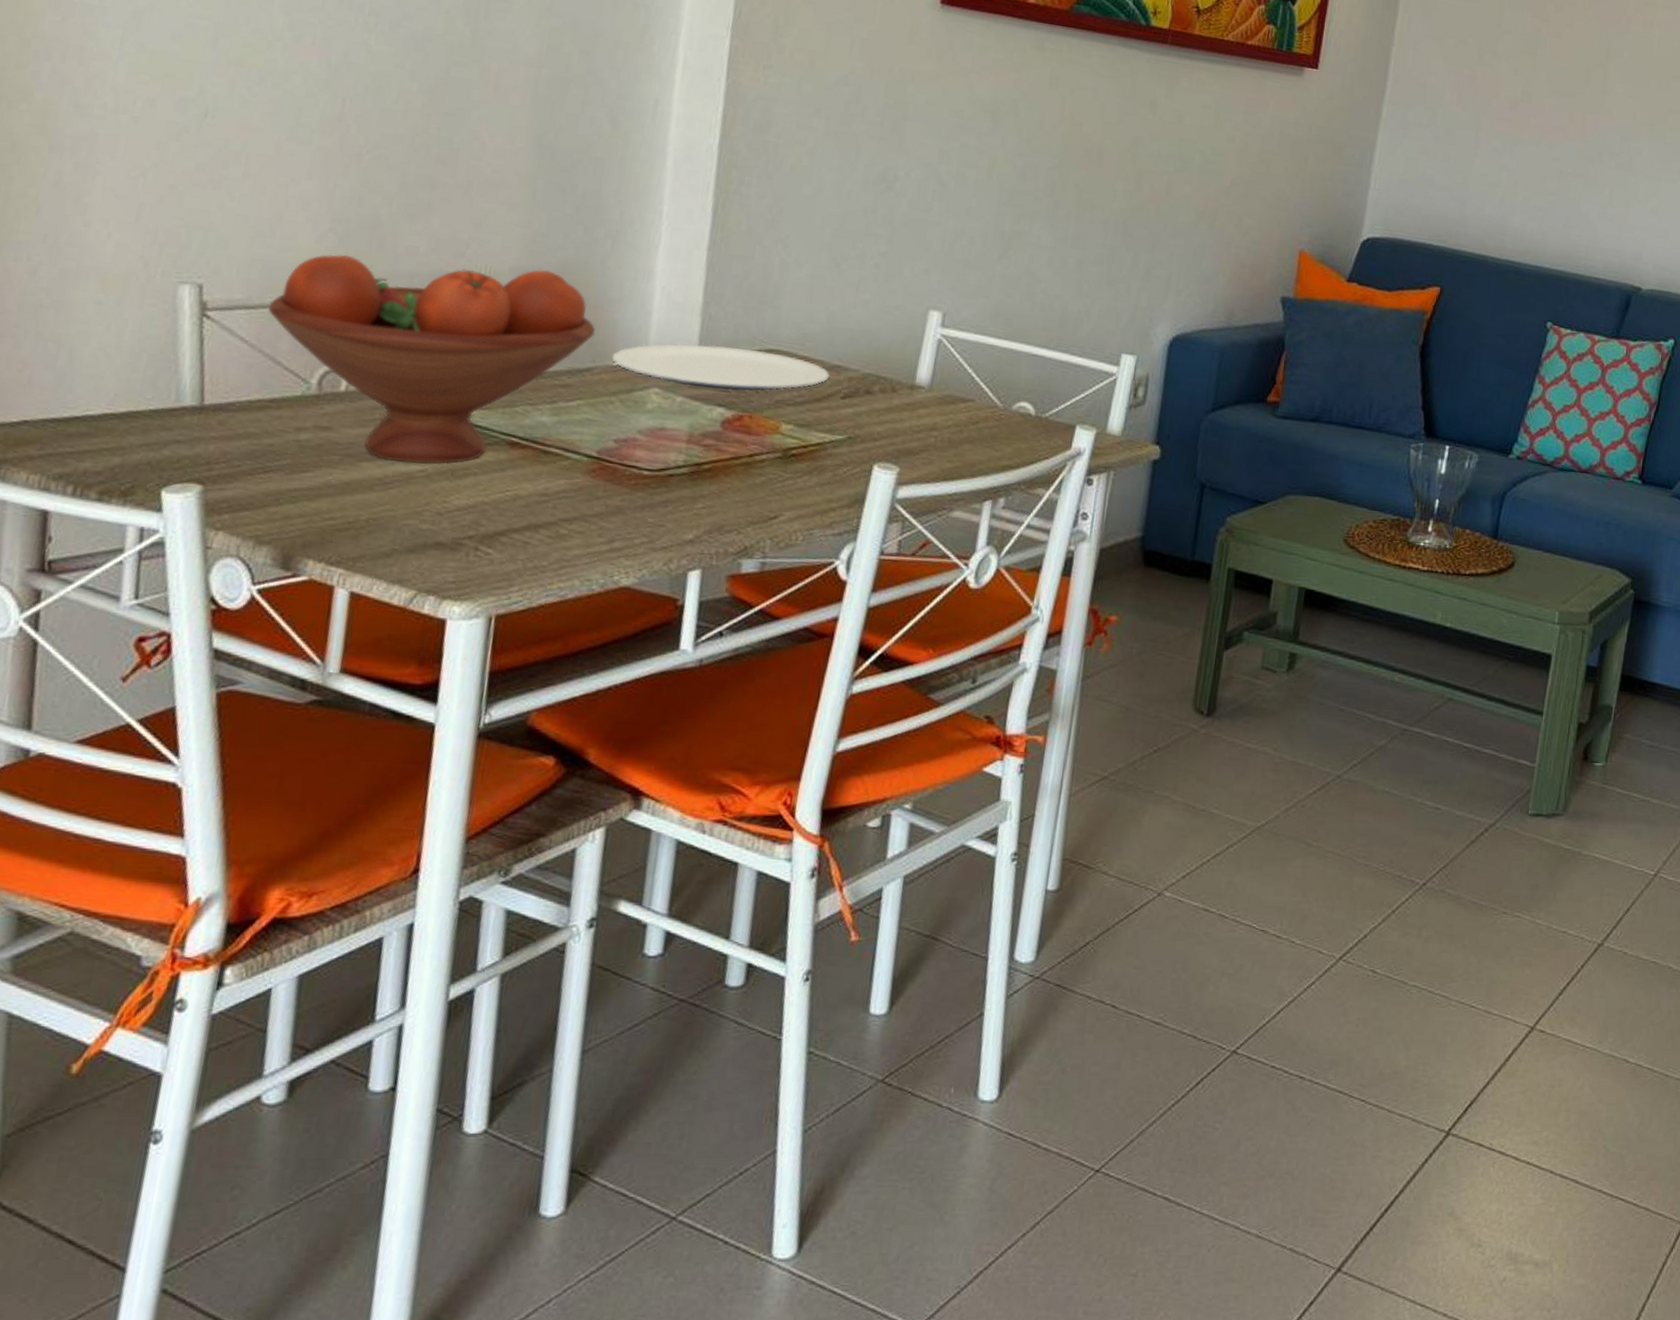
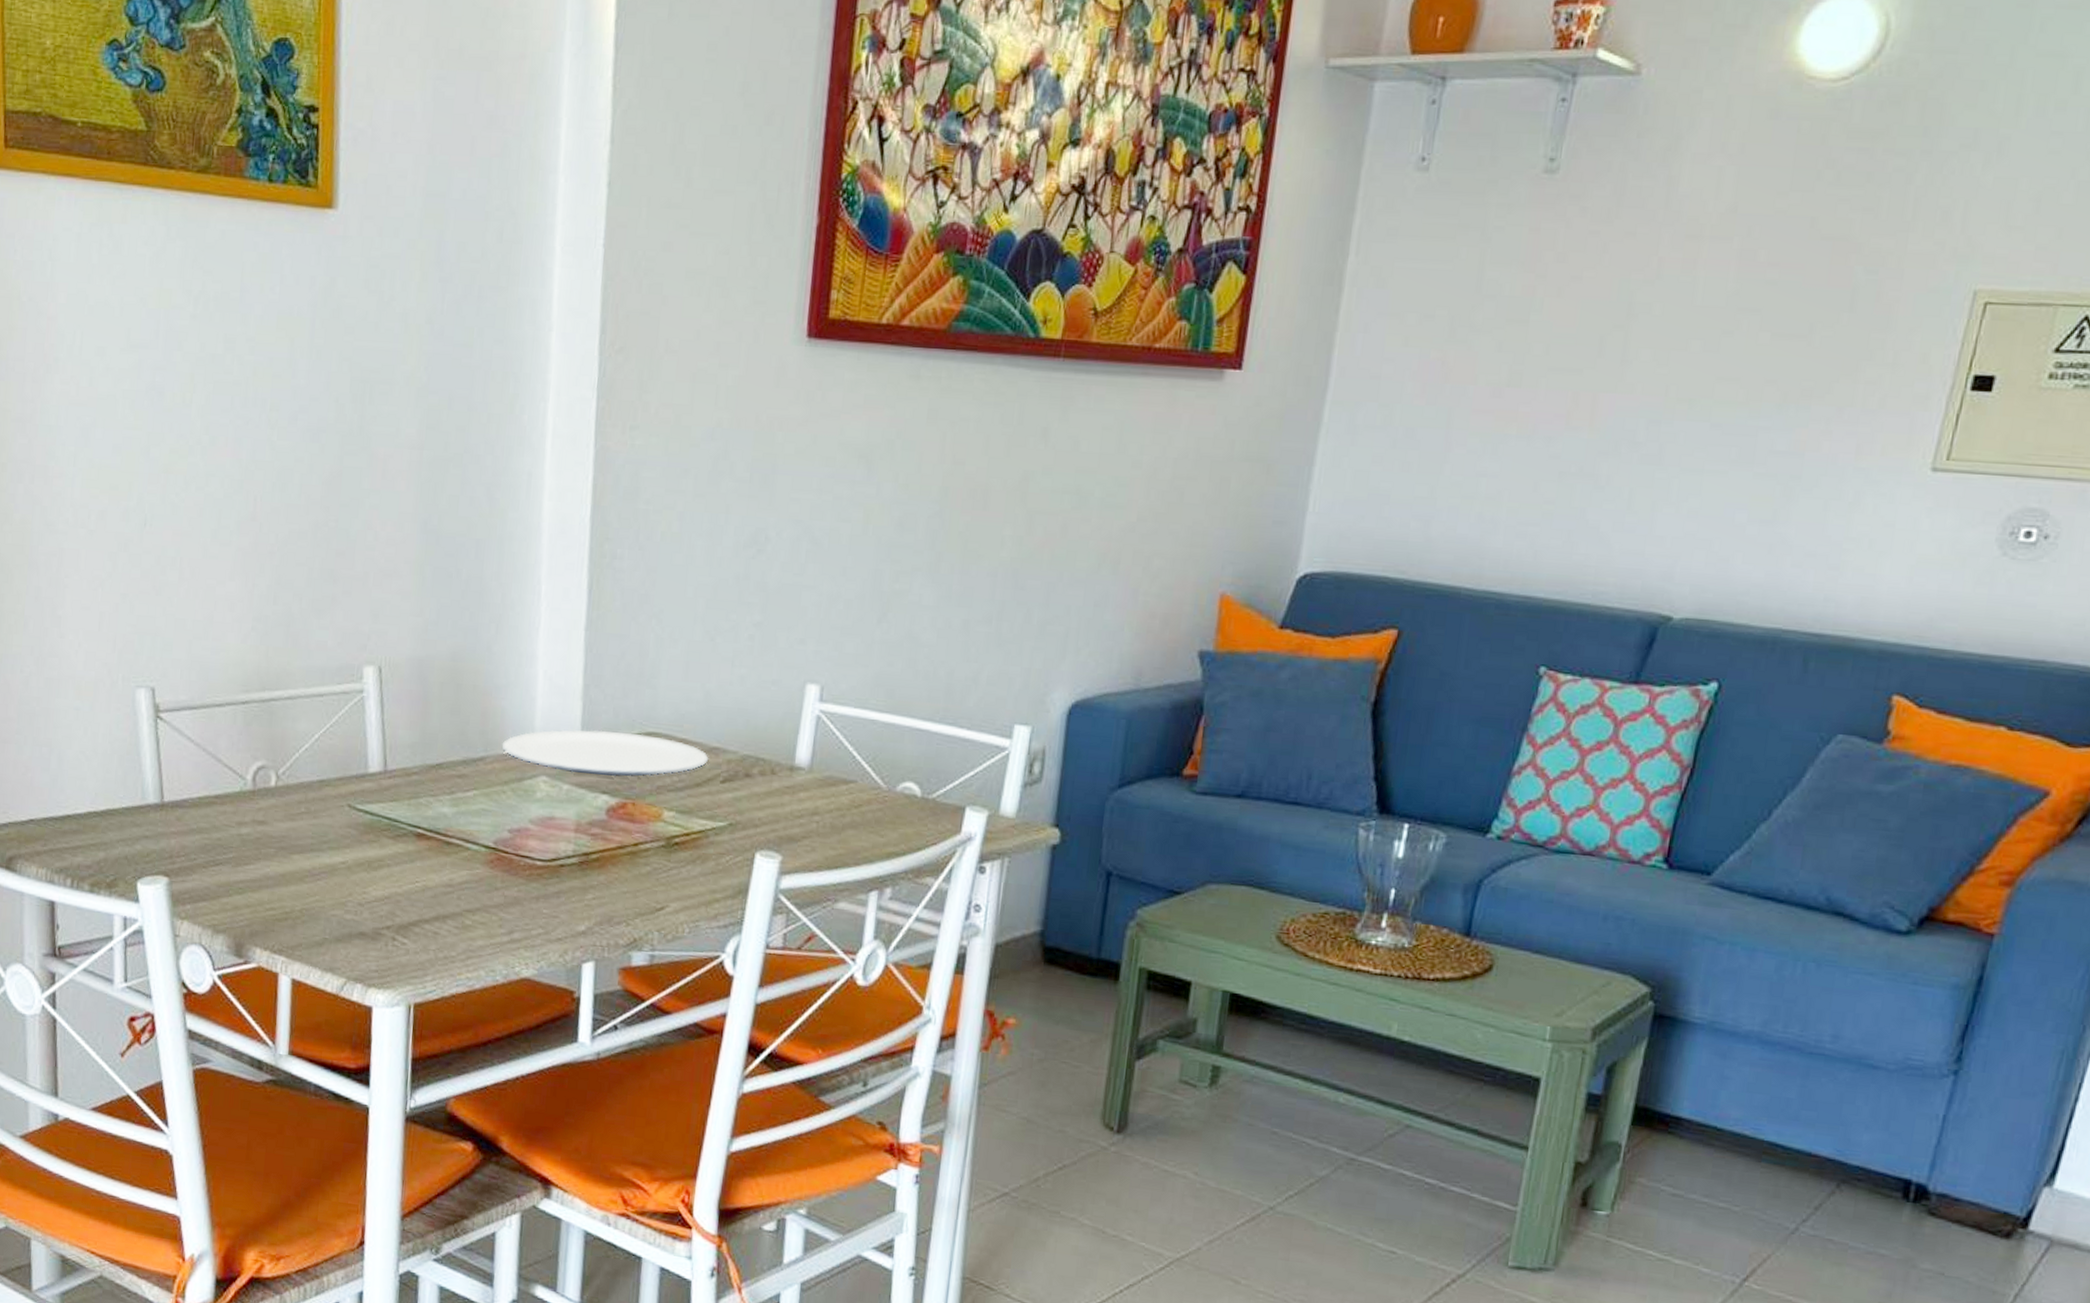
fruit bowl: present [268,254,596,465] -> none [208,653,486,857]

